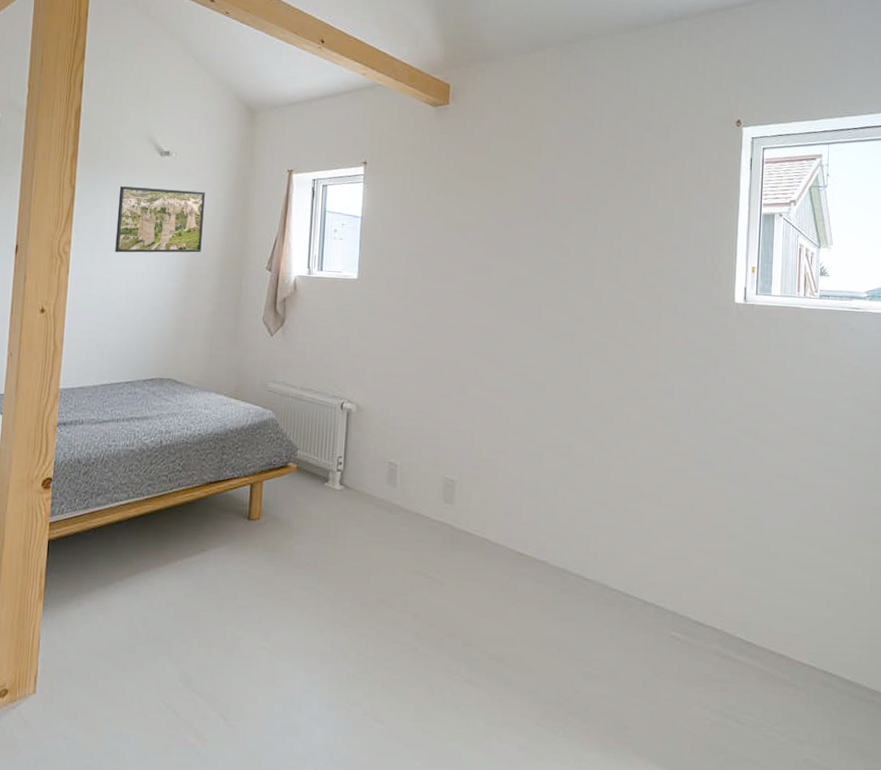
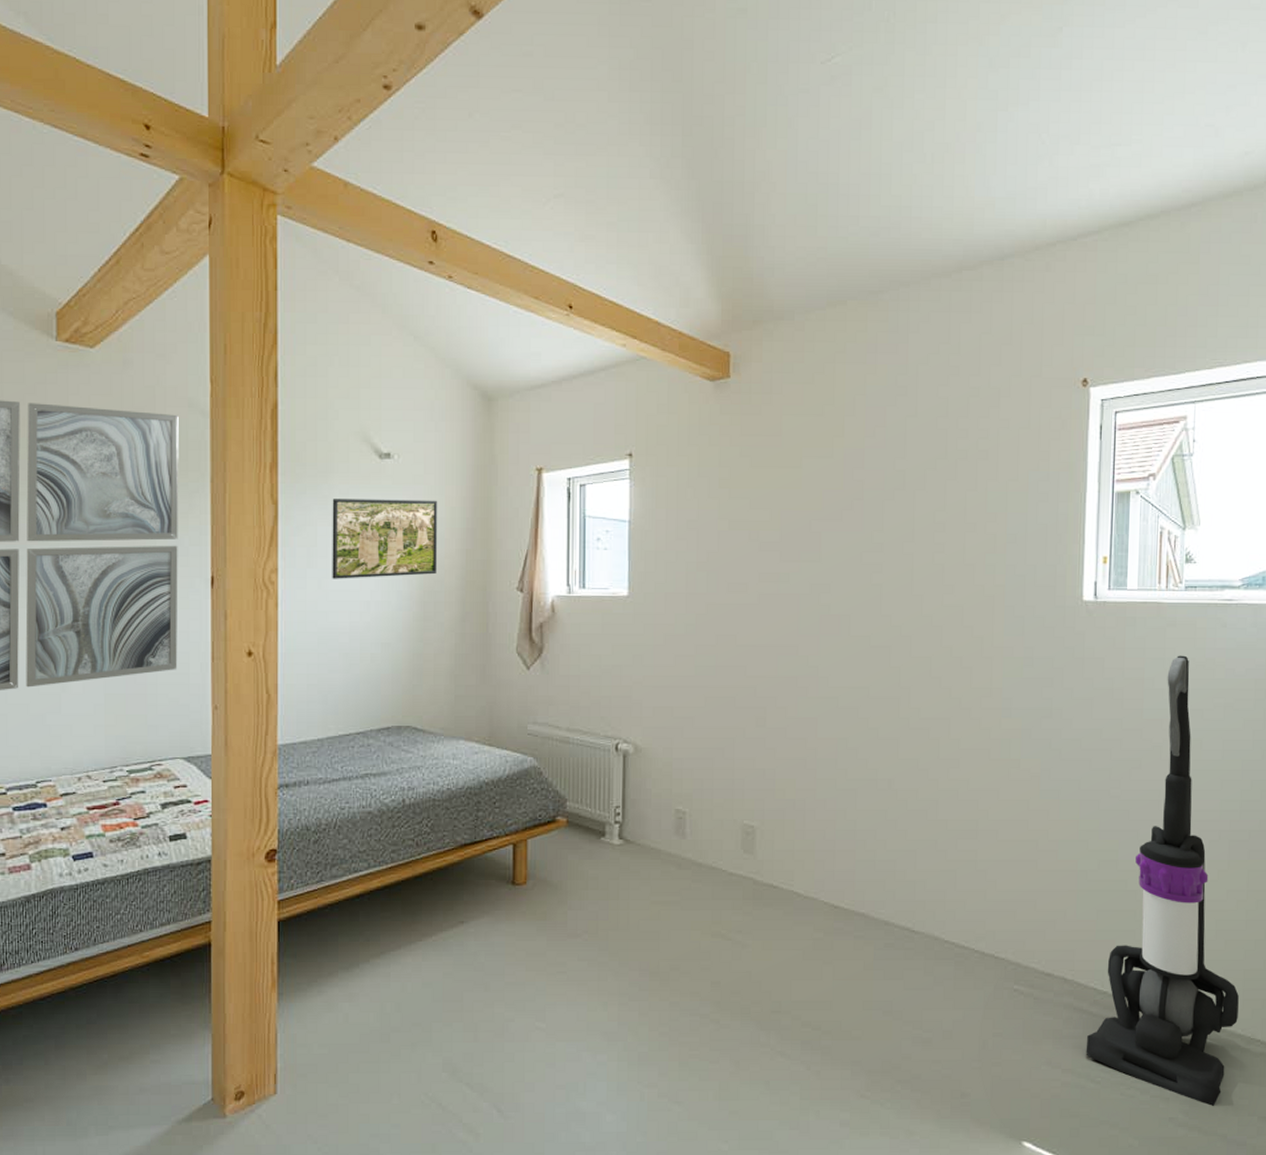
vacuum cleaner: none [732,353,865,750] -> present [1086,655,1239,1106]

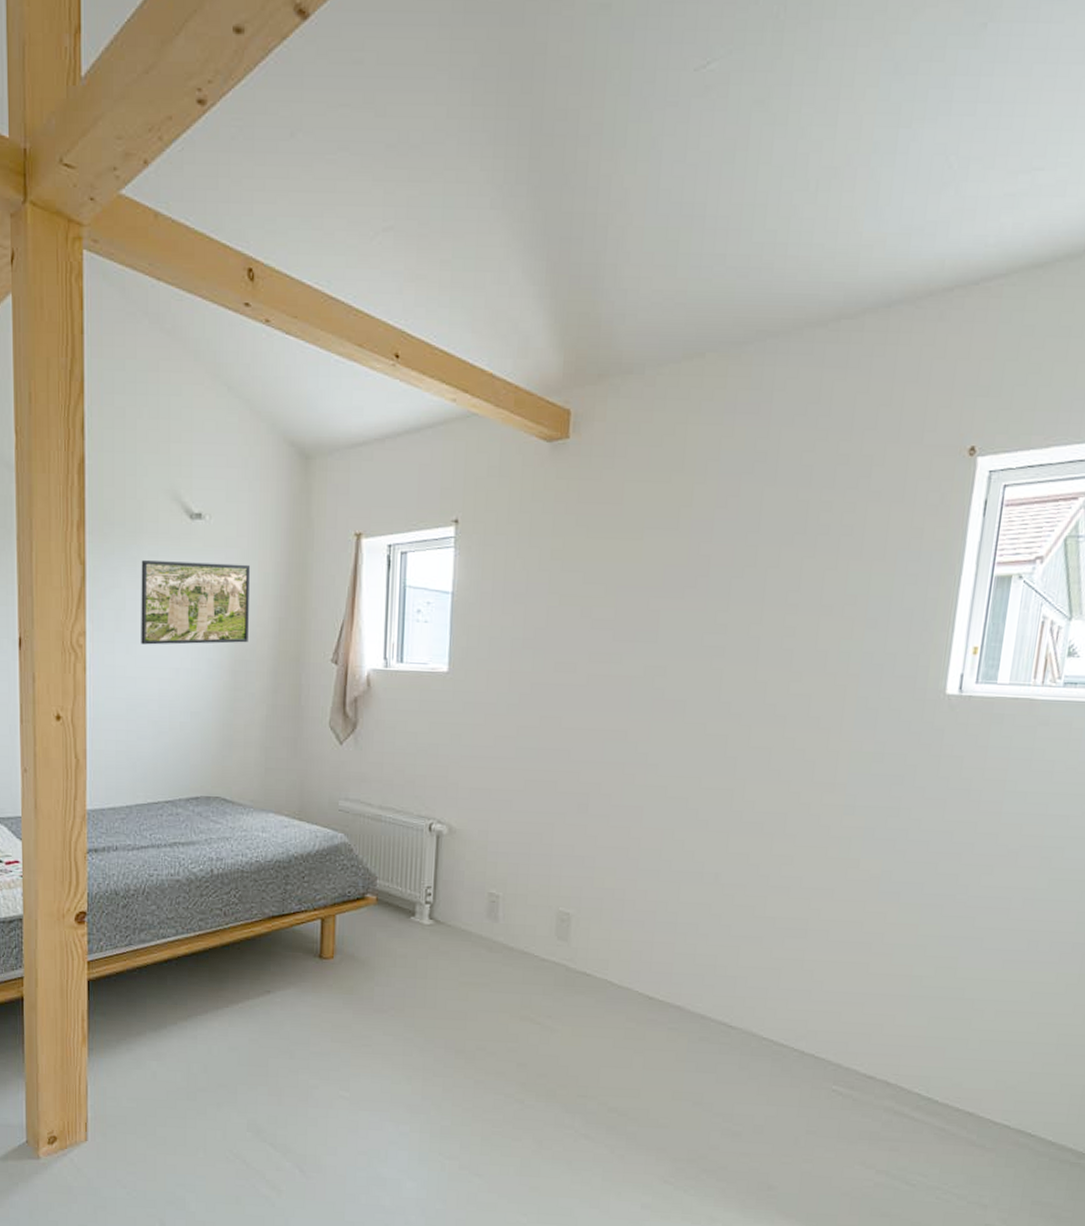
vacuum cleaner: present [1086,655,1239,1106] -> none [903,757,1075,1216]

